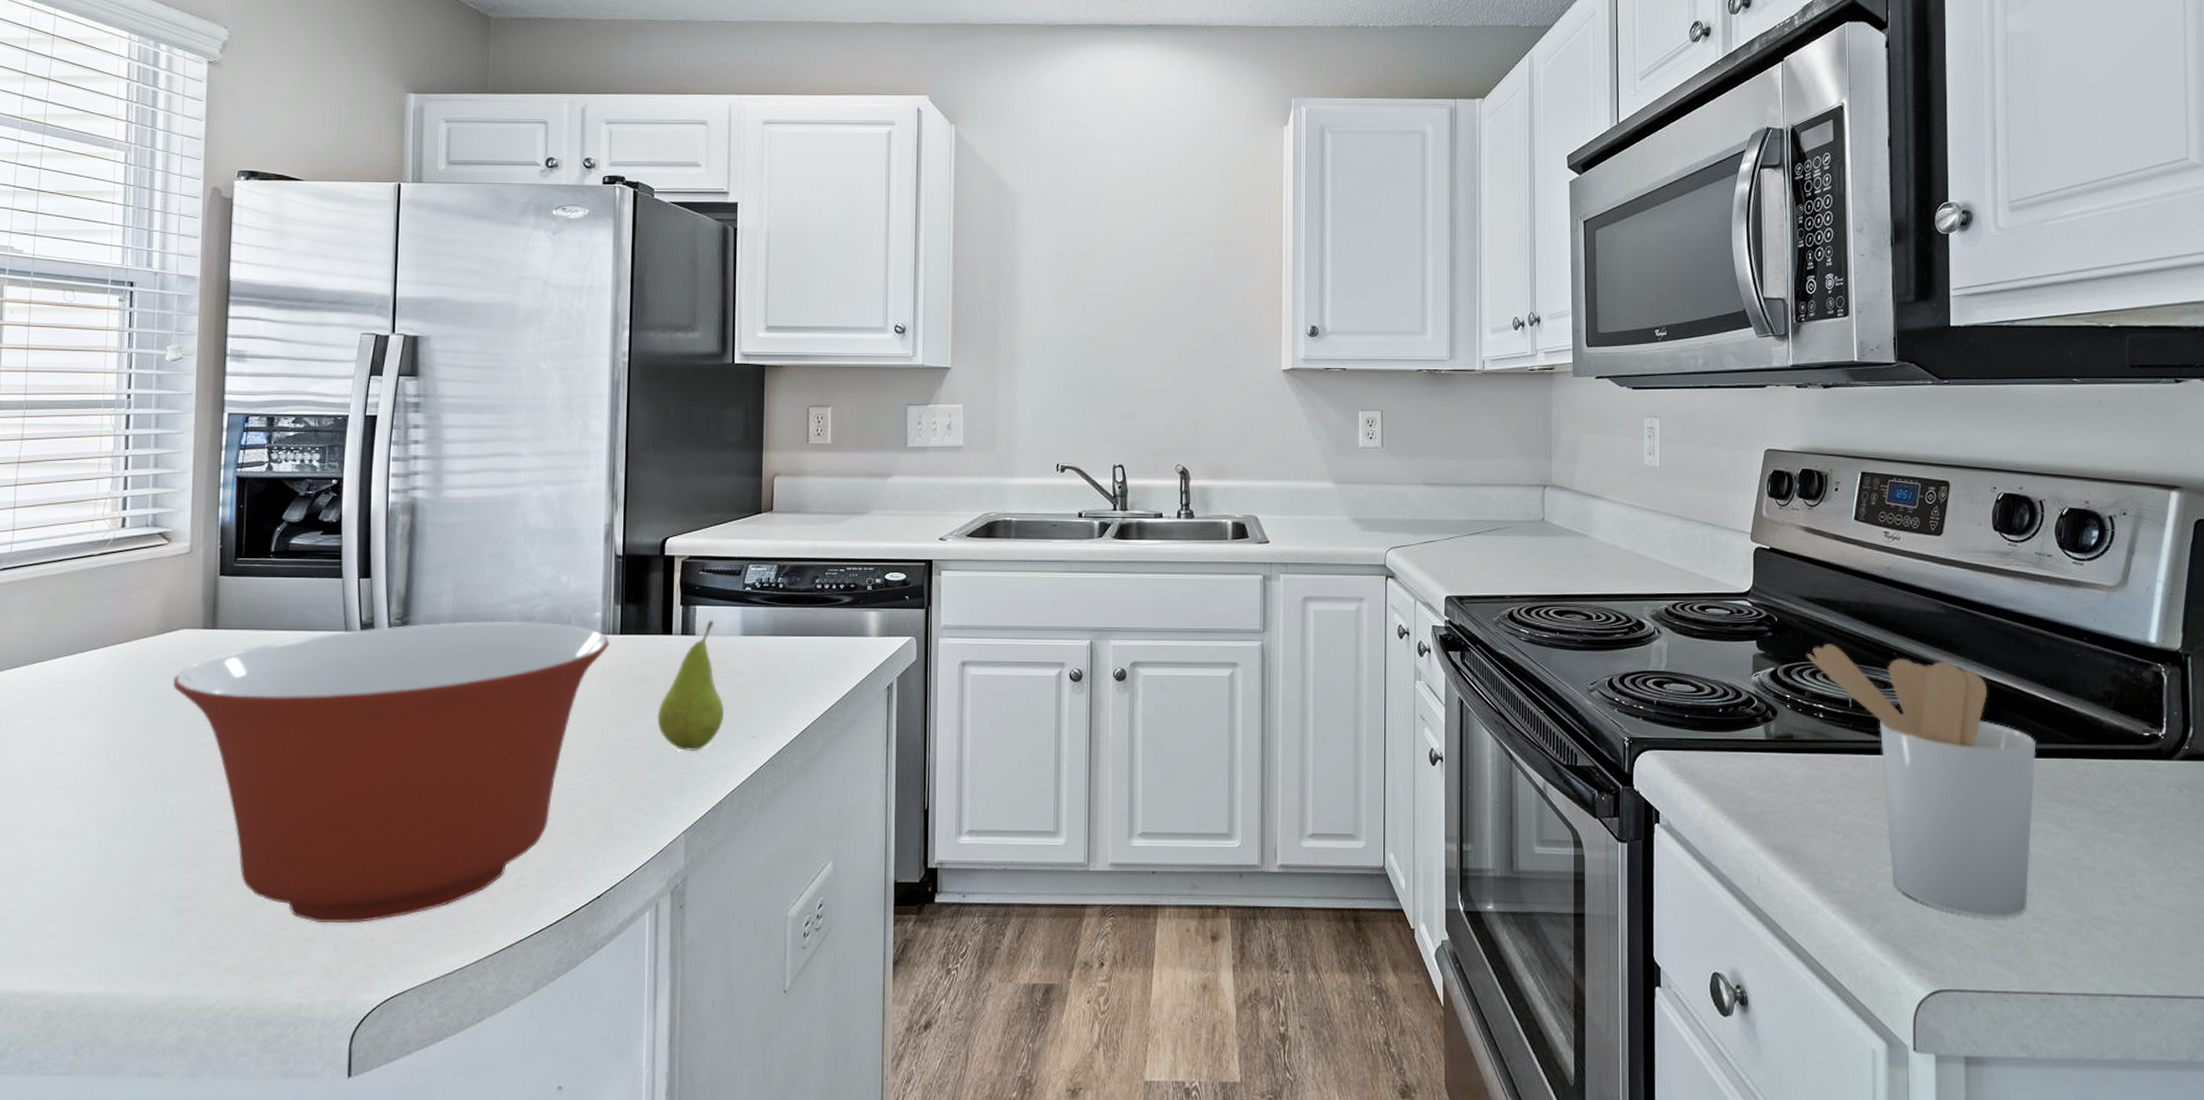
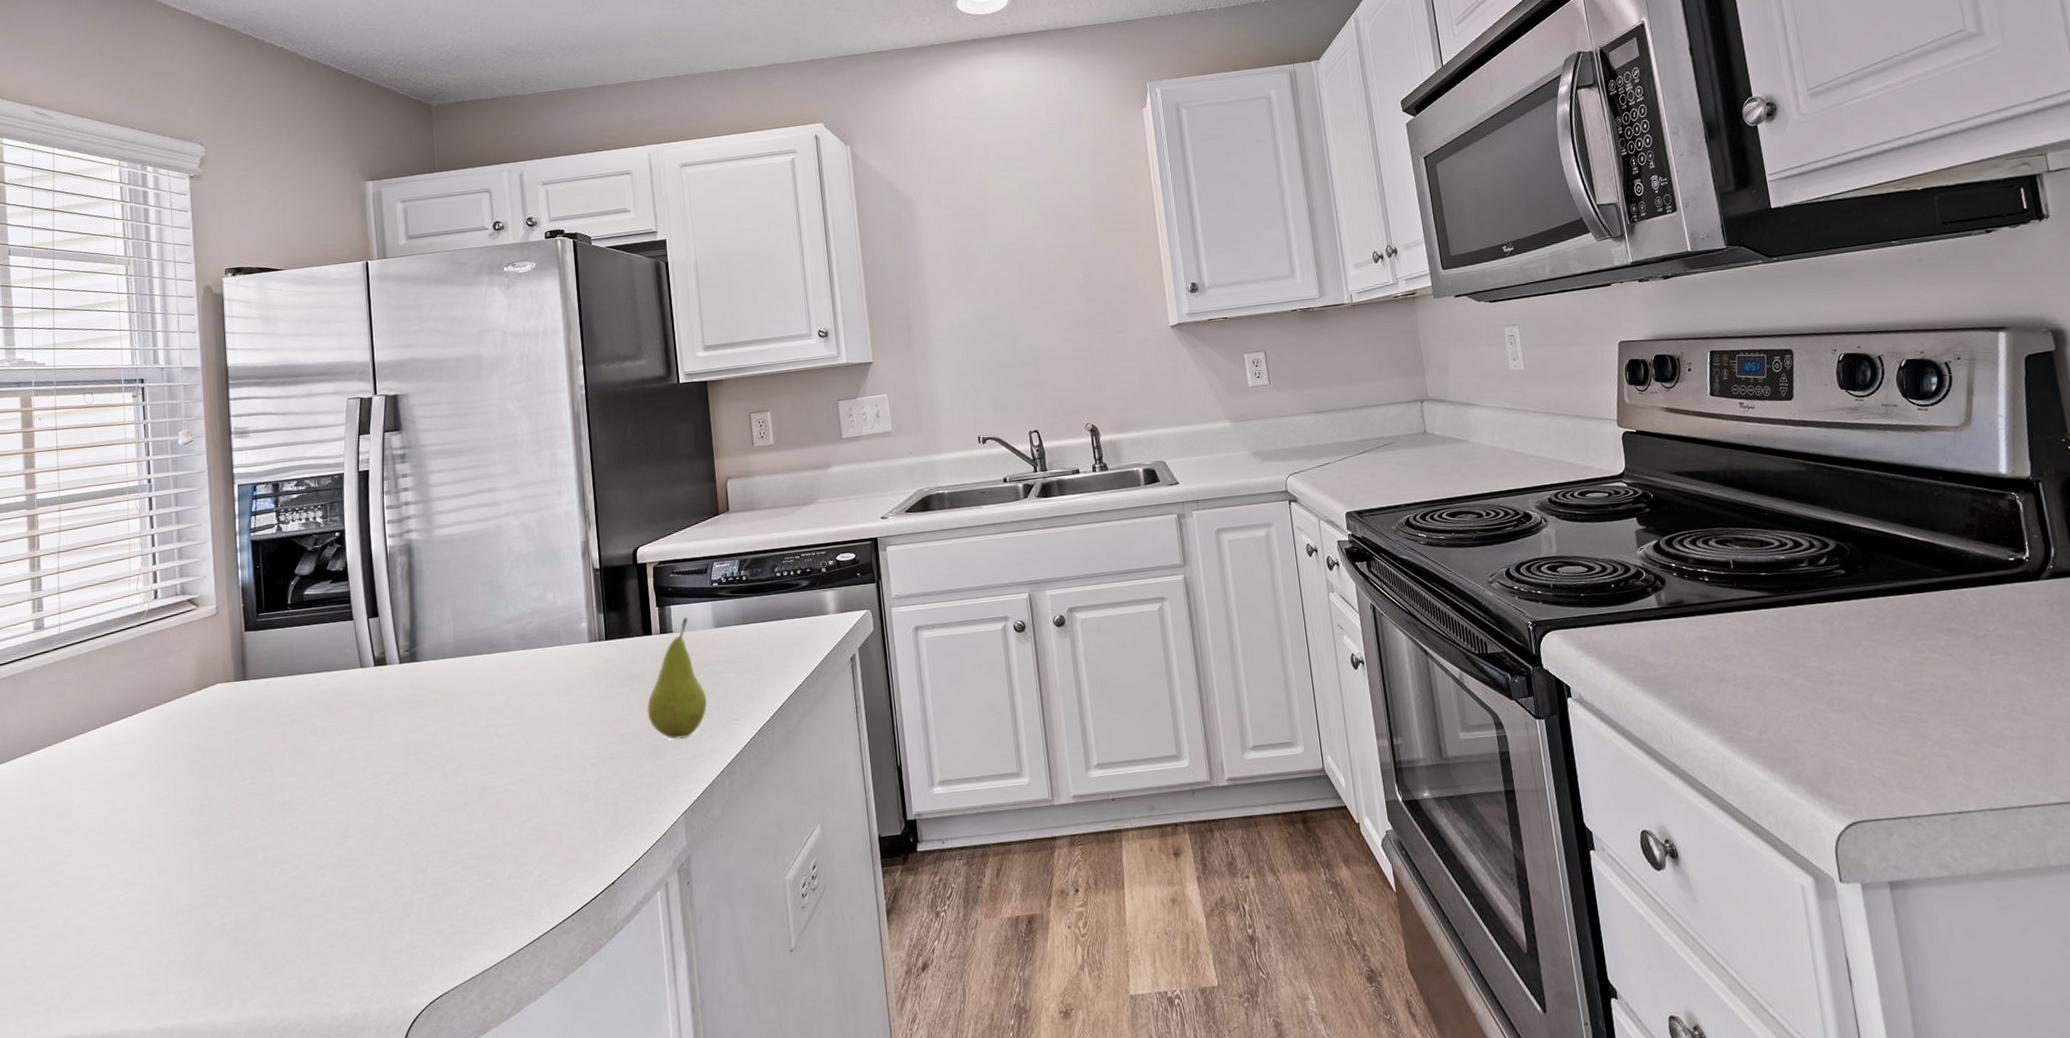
mixing bowl: present [172,620,610,924] -> none [212,636,597,937]
utensil holder: present [1807,644,2037,918] -> none [1684,512,1925,749]

